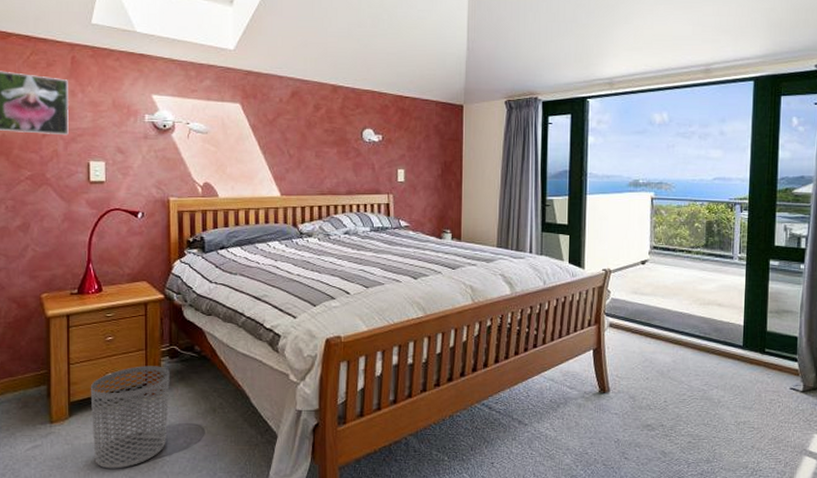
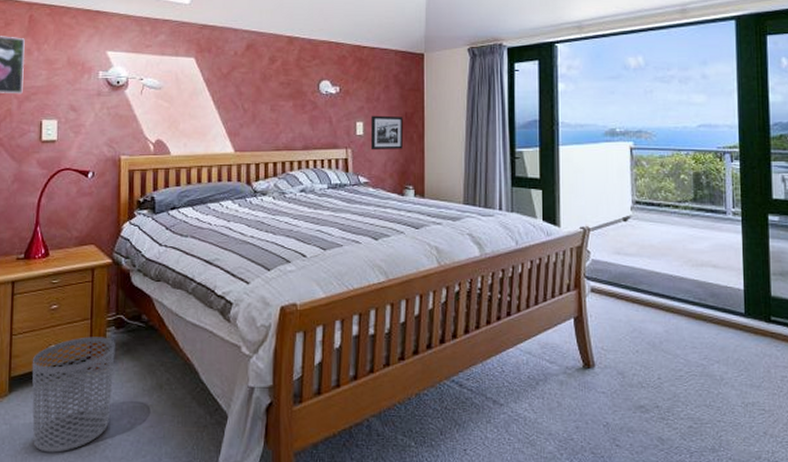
picture frame: none [411,163,442,196] -> present [370,115,403,150]

